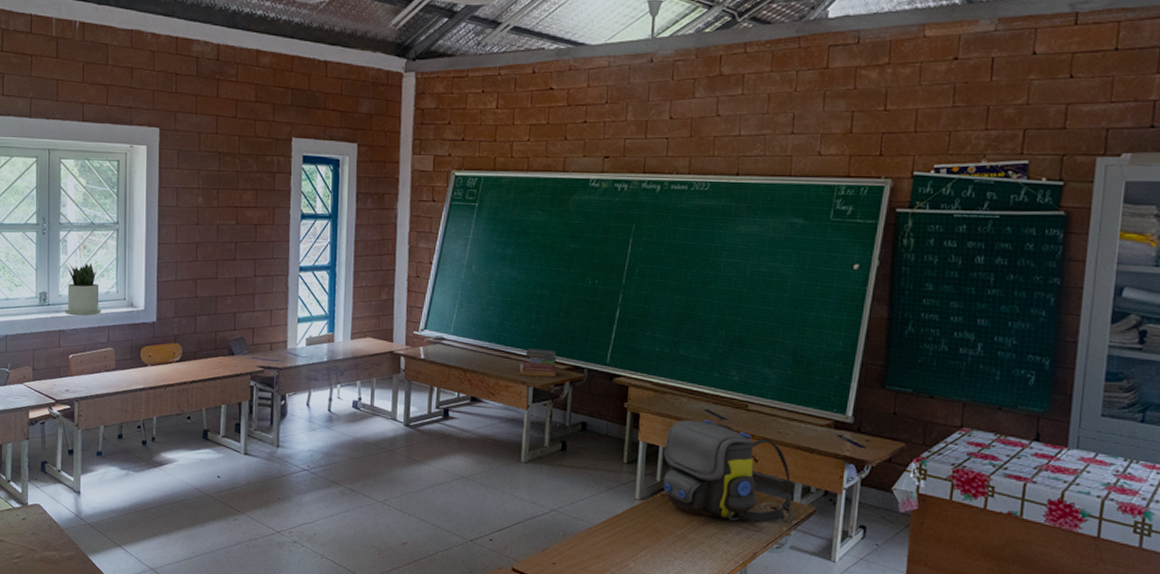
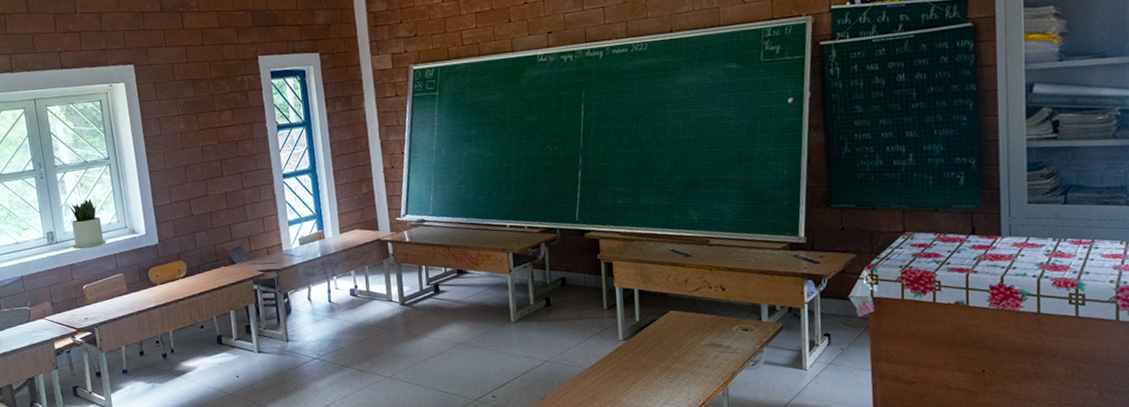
books: present [519,348,557,378] -> none [497,217,532,244]
shoulder bag: present [663,420,792,523] -> none [639,259,763,347]

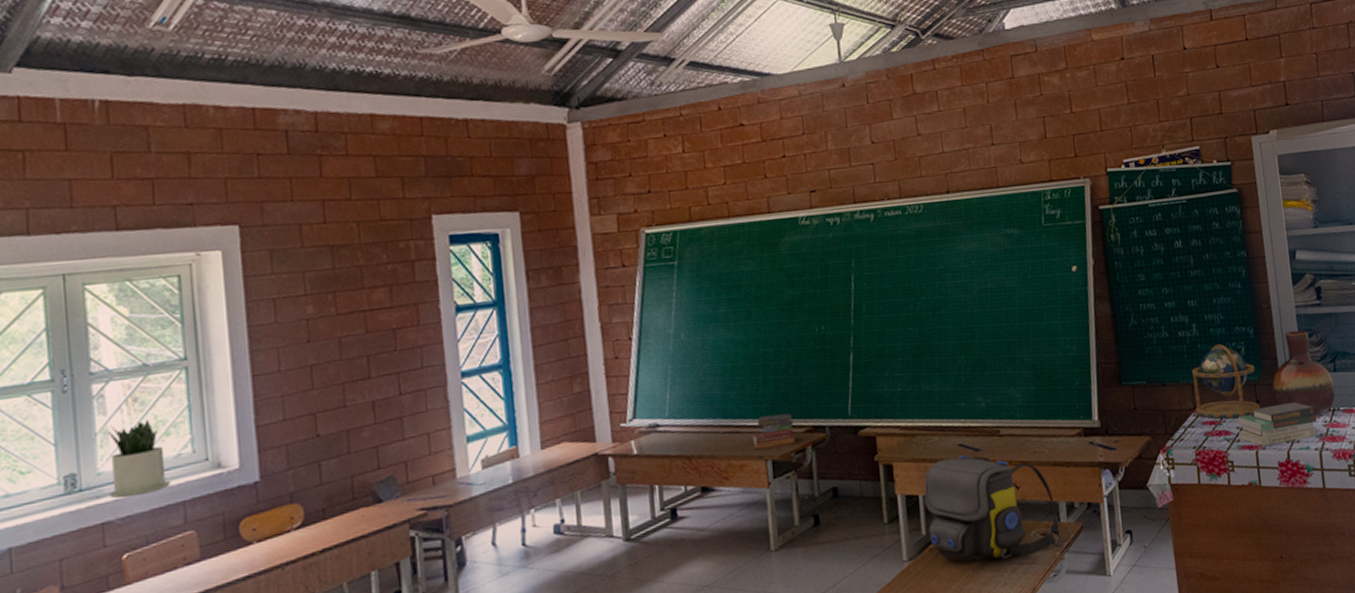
books: none [497,217,532,244] -> present [752,413,796,450]
shoulder bag: none [639,259,763,347] -> present [924,455,1063,562]
globe: none [905,173,977,243] -> present [1192,344,1262,419]
books: none [949,231,1039,270] -> present [1238,402,1317,446]
vase: none [992,162,1064,244] -> present [1272,330,1336,415]

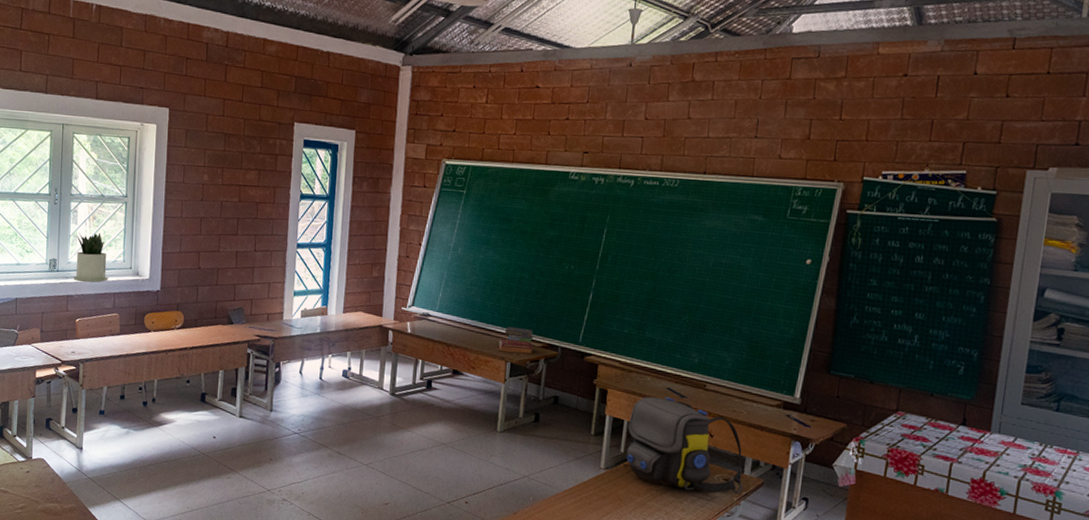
globe: present [1192,344,1262,419] -> none [897,359,971,431]
books: present [1238,402,1317,446] -> none [936,425,1025,465]
vase: present [1272,330,1336,415] -> none [983,363,1054,447]

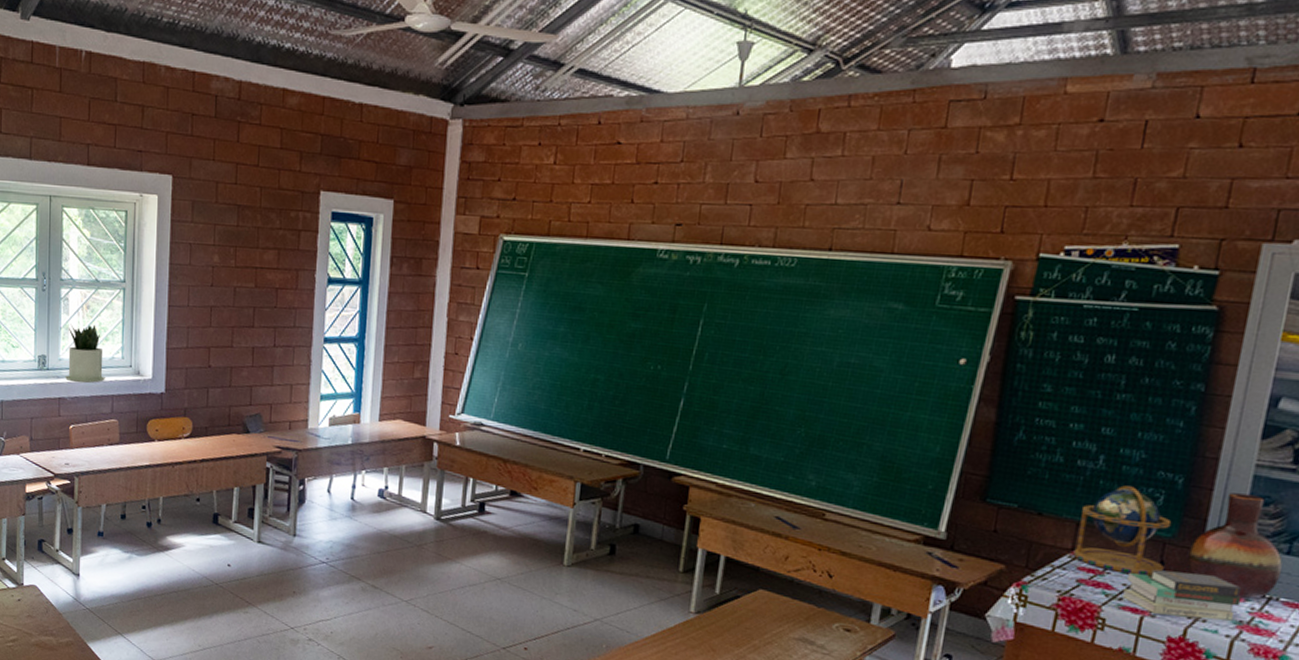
books: present [498,326,534,354] -> none [566,439,609,473]
shoulder bag: present [626,397,743,494] -> none [722,527,869,648]
globe: none [897,359,971,431] -> present [1073,485,1172,577]
books: none [936,425,1025,465] -> present [1122,569,1242,621]
vase: none [983,363,1054,447] -> present [1187,493,1283,599]

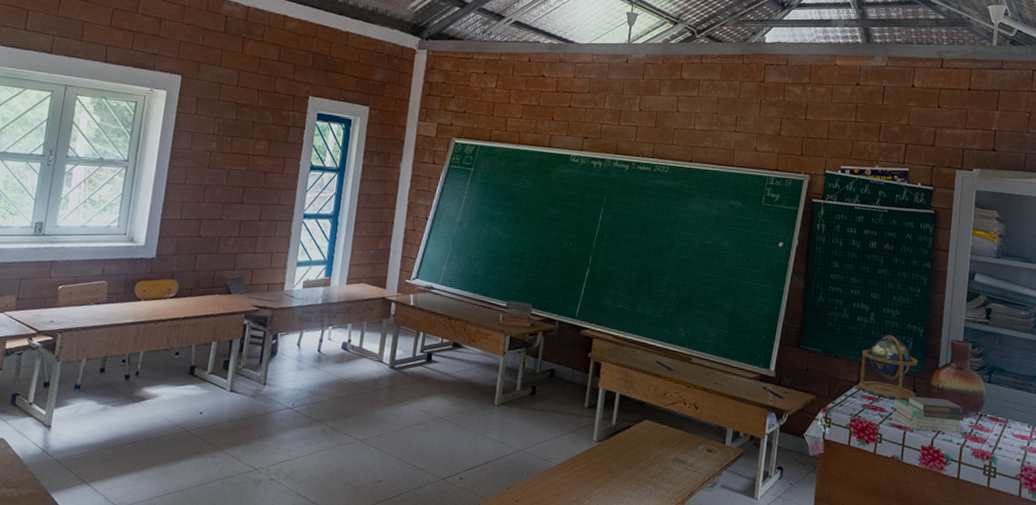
planter: present [65,324,105,384] -> none [60,195,101,249]
books: none [566,439,609,473] -> present [499,300,533,328]

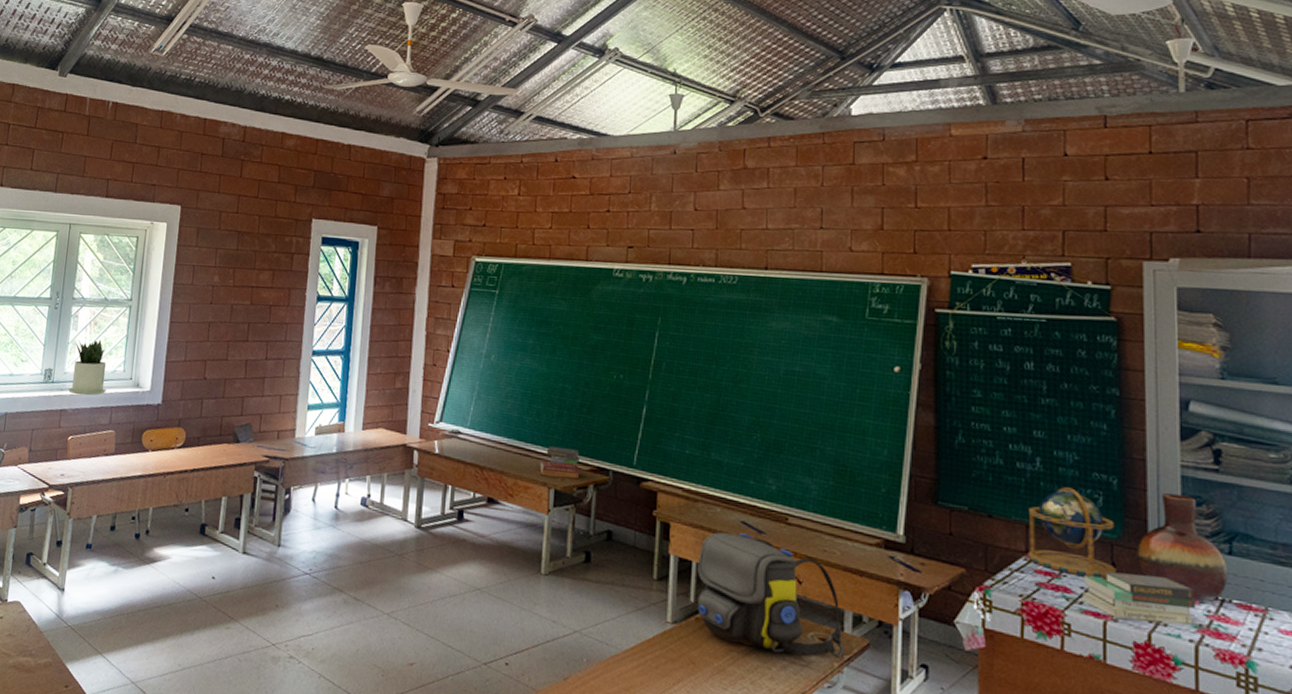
planter: none [60,195,101,249] -> present [68,339,107,396]
shoulder bag: none [618,370,724,464] -> present [698,532,843,658]

